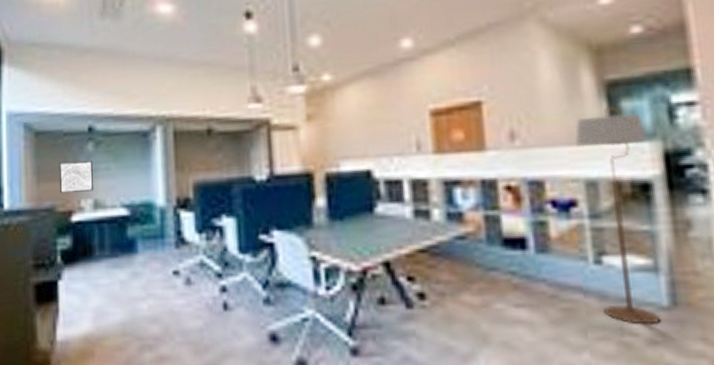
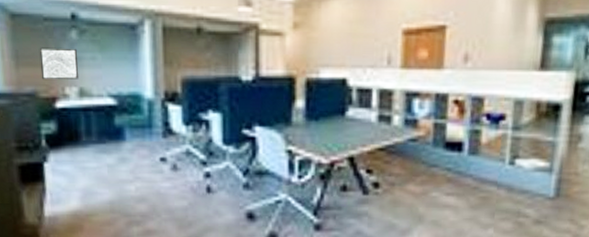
floor lamp: present [574,106,660,325] -> none [509,40,566,210]

